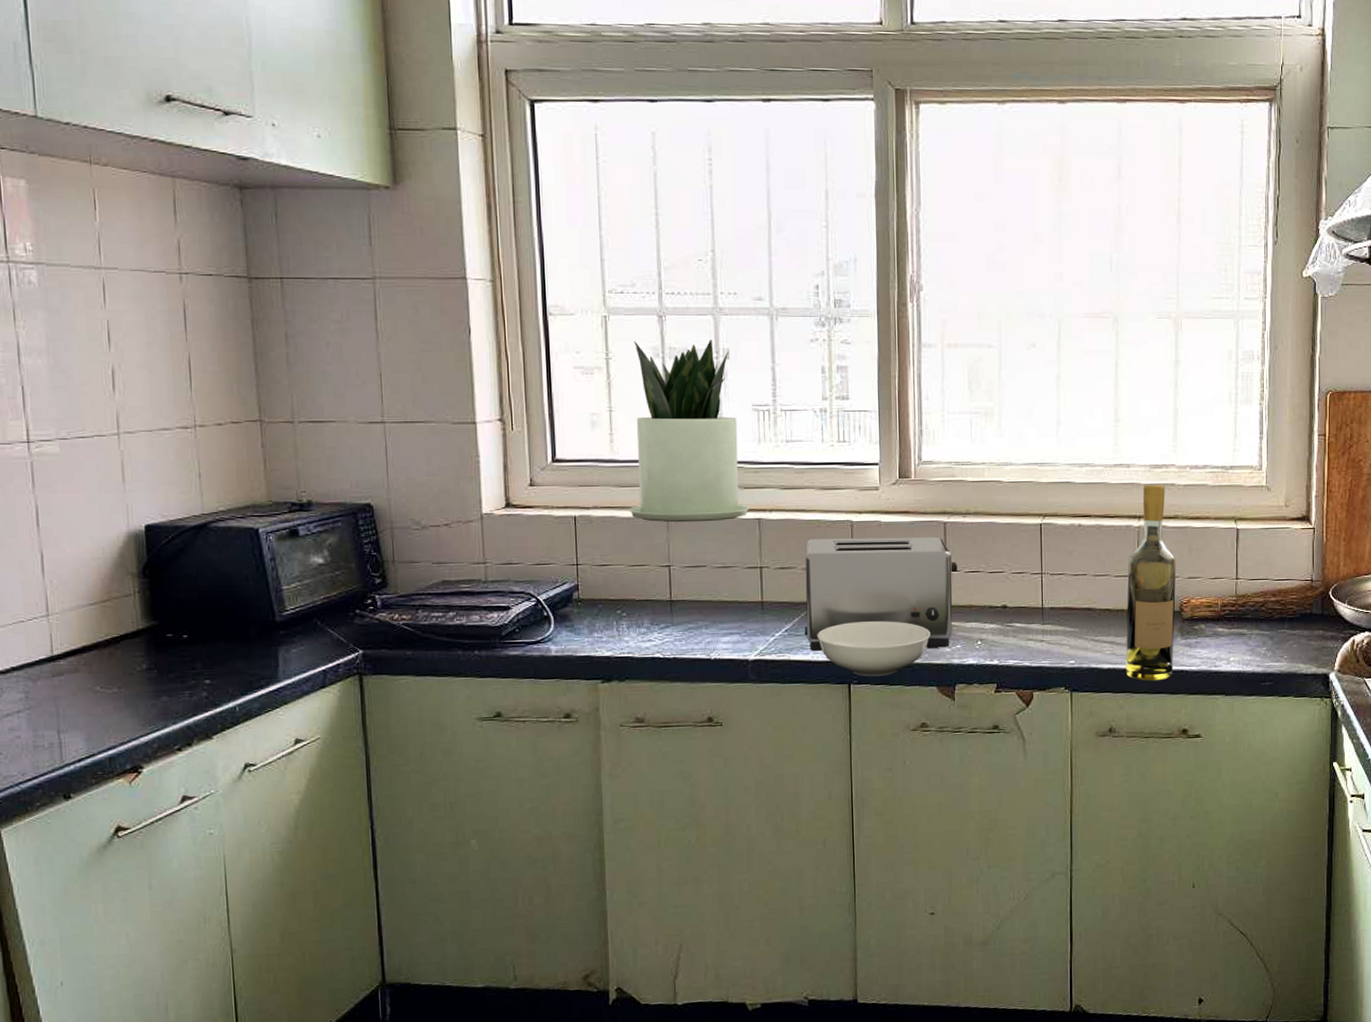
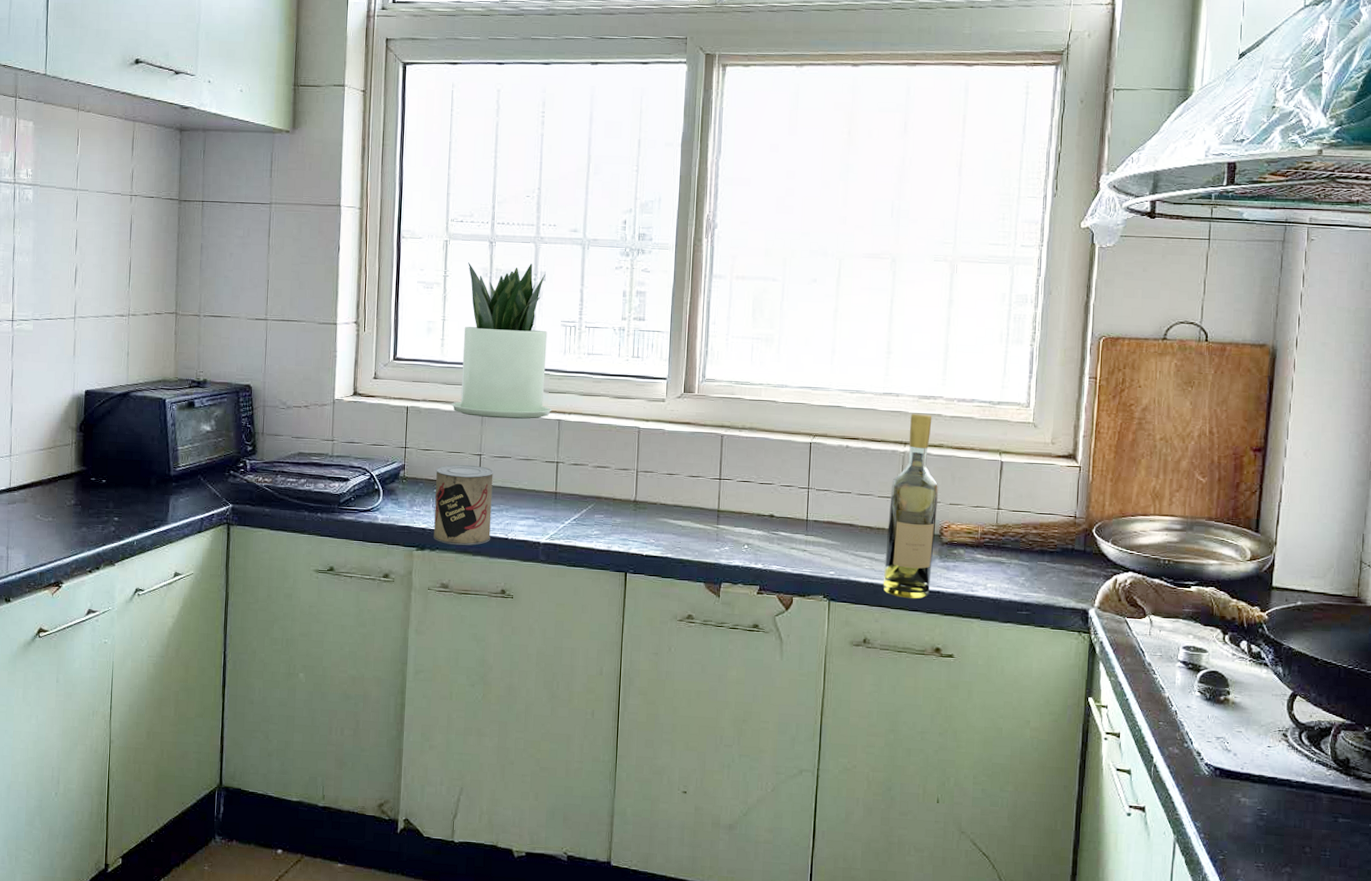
tin can: none [617,578,691,673] -> present [433,464,493,546]
toaster: present [804,536,958,652] -> none [590,441,731,548]
bowl: present [817,621,931,677] -> none [601,517,702,569]

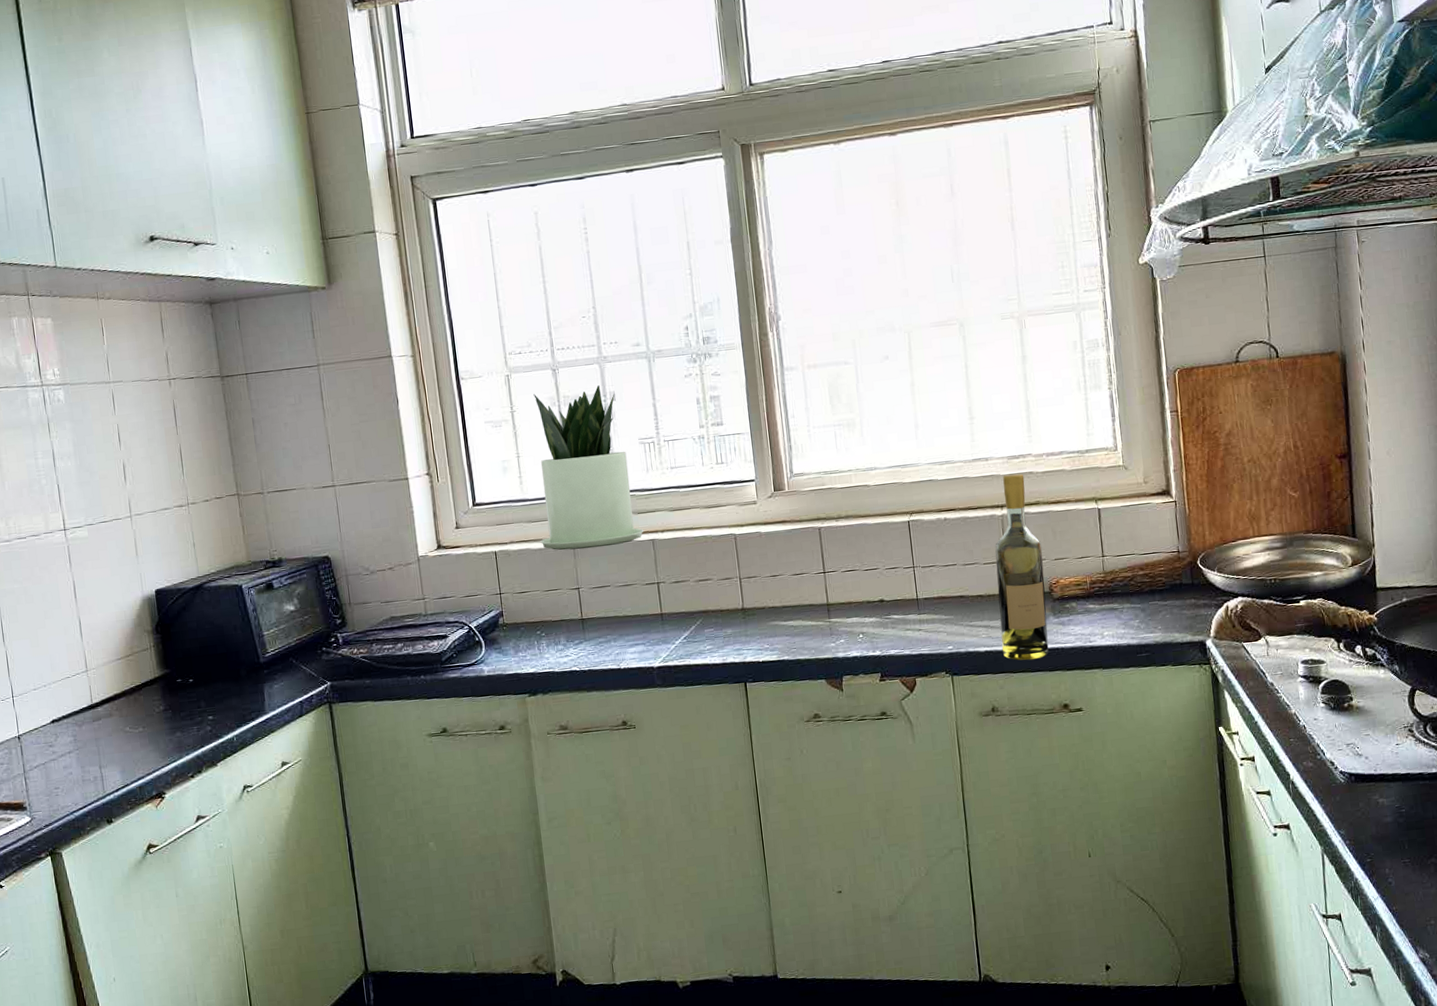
tin can: present [433,464,493,546] -> none [535,599,604,685]

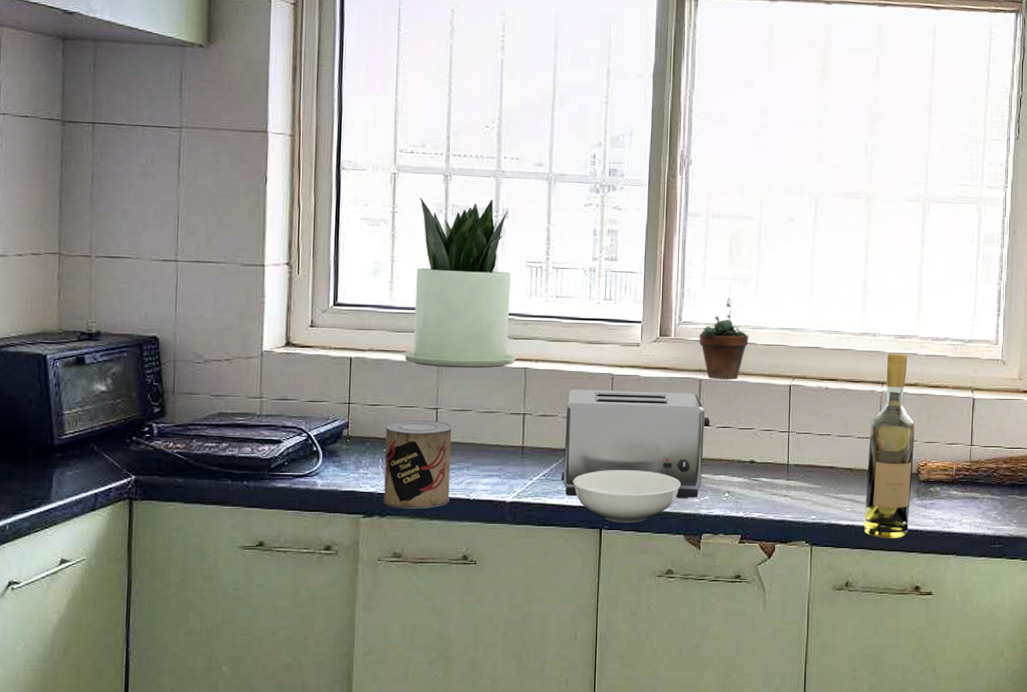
tin can: none [535,599,604,685] -> present [382,420,452,510]
toaster: none [695,542,835,655] -> present [561,390,710,498]
bowl: none [712,622,816,675] -> present [573,470,681,523]
succulent plant: none [812,444,862,526] -> present [699,298,749,381]

